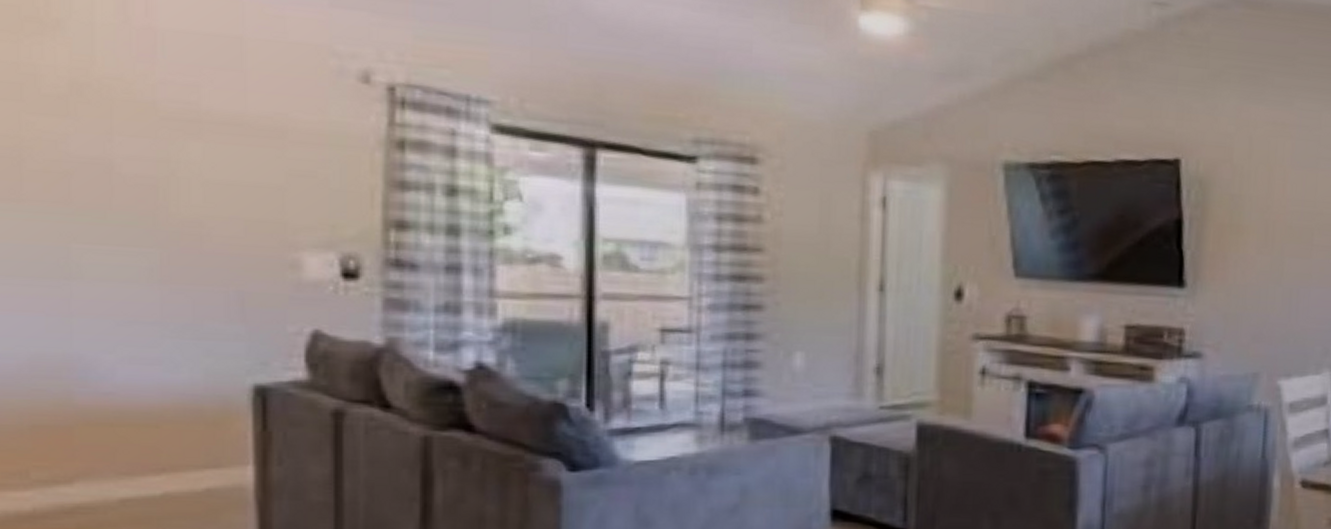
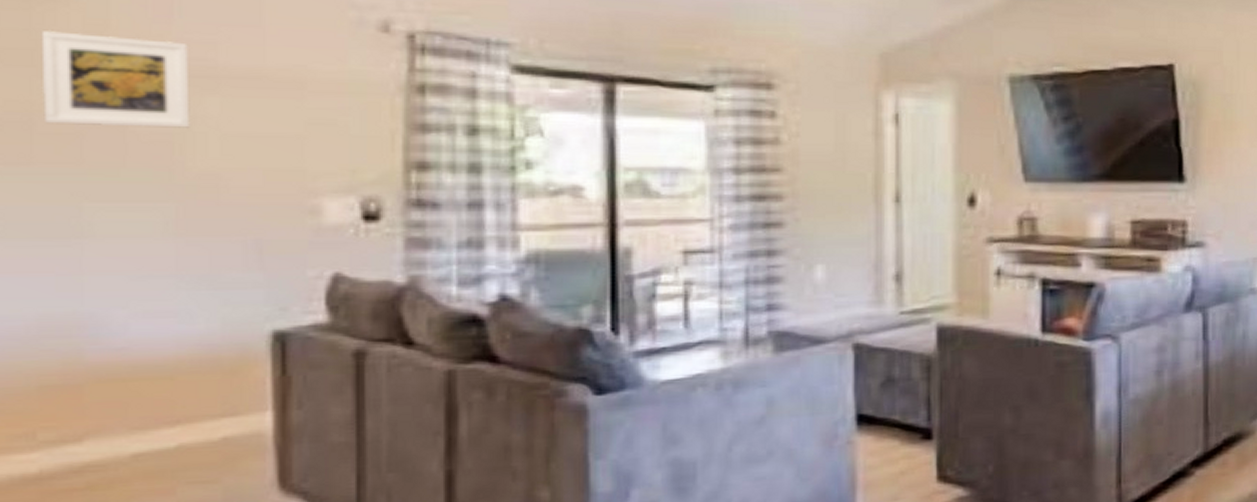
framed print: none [29,64,174,173] -> present [41,29,190,128]

